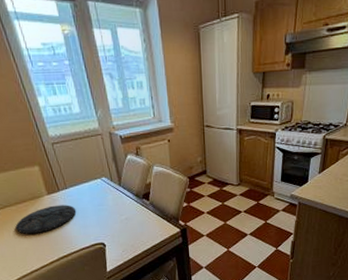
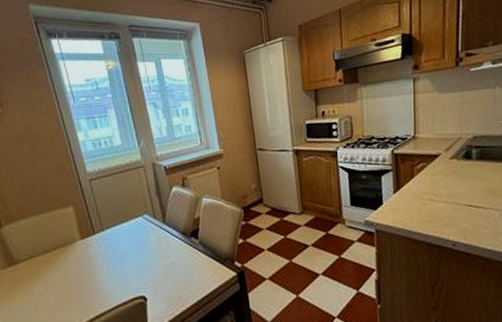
plate: present [15,205,77,235] -> none [40,250,113,291]

